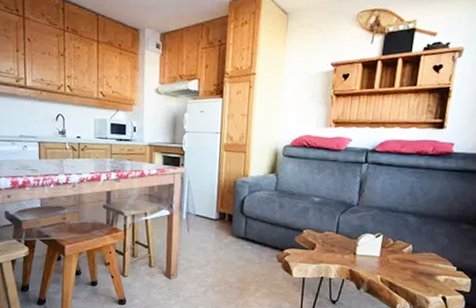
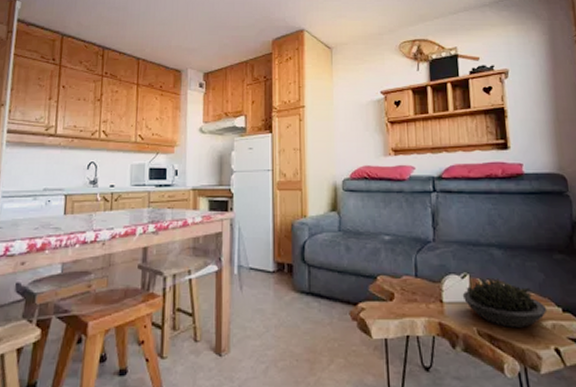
succulent plant: none [373,239,444,279] -> present [462,278,548,327]

